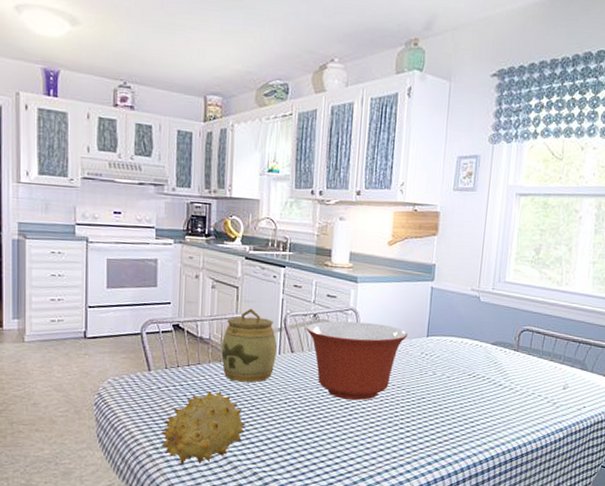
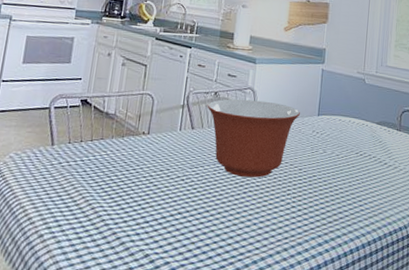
fruit: present [160,390,246,465] -> none [54,166,143,246]
jar: present [221,308,278,383] -> none [124,85,179,159]

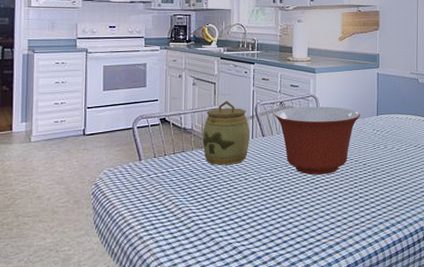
jar: none [124,85,179,159] -> present [202,100,251,165]

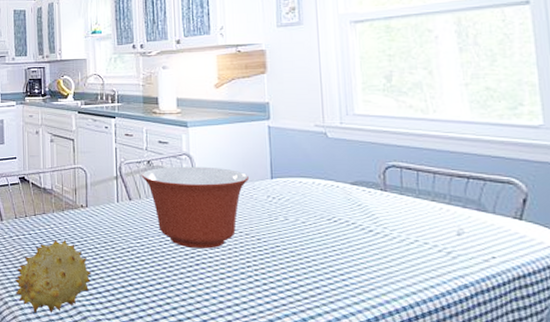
fruit: none [150,174,226,244] -> present [14,239,92,313]
jar: present [202,100,251,165] -> none [63,158,115,231]

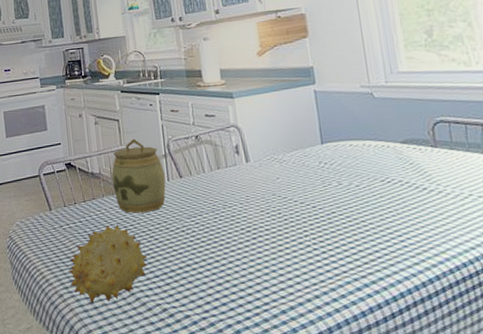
jar: none [63,158,115,231] -> present [111,138,166,213]
mixing bowl: present [141,166,249,249] -> none [190,137,299,222]

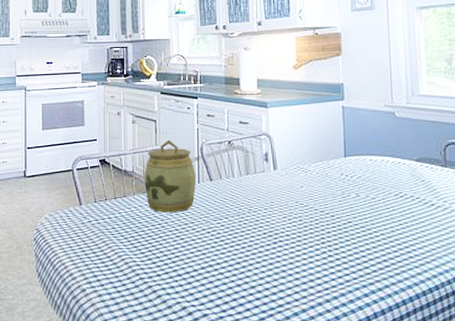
fruit: present [68,224,148,304] -> none [93,222,172,299]

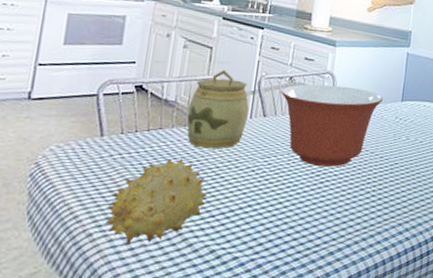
fruit: none [93,222,172,299] -> present [105,158,208,244]
mixing bowl: none [222,146,324,227] -> present [281,84,383,167]

